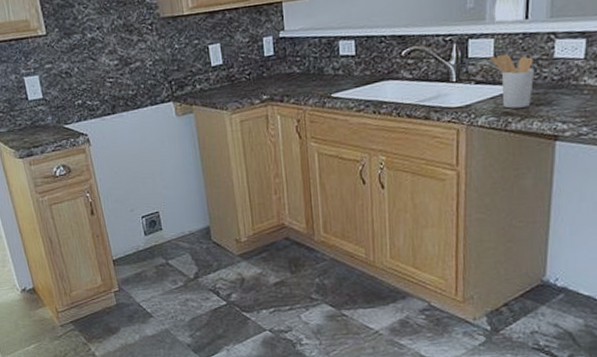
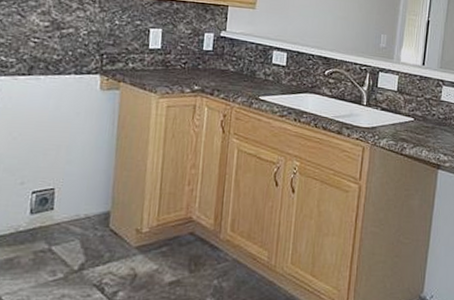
utensil holder: present [489,53,535,109] -> none [394,89,427,137]

